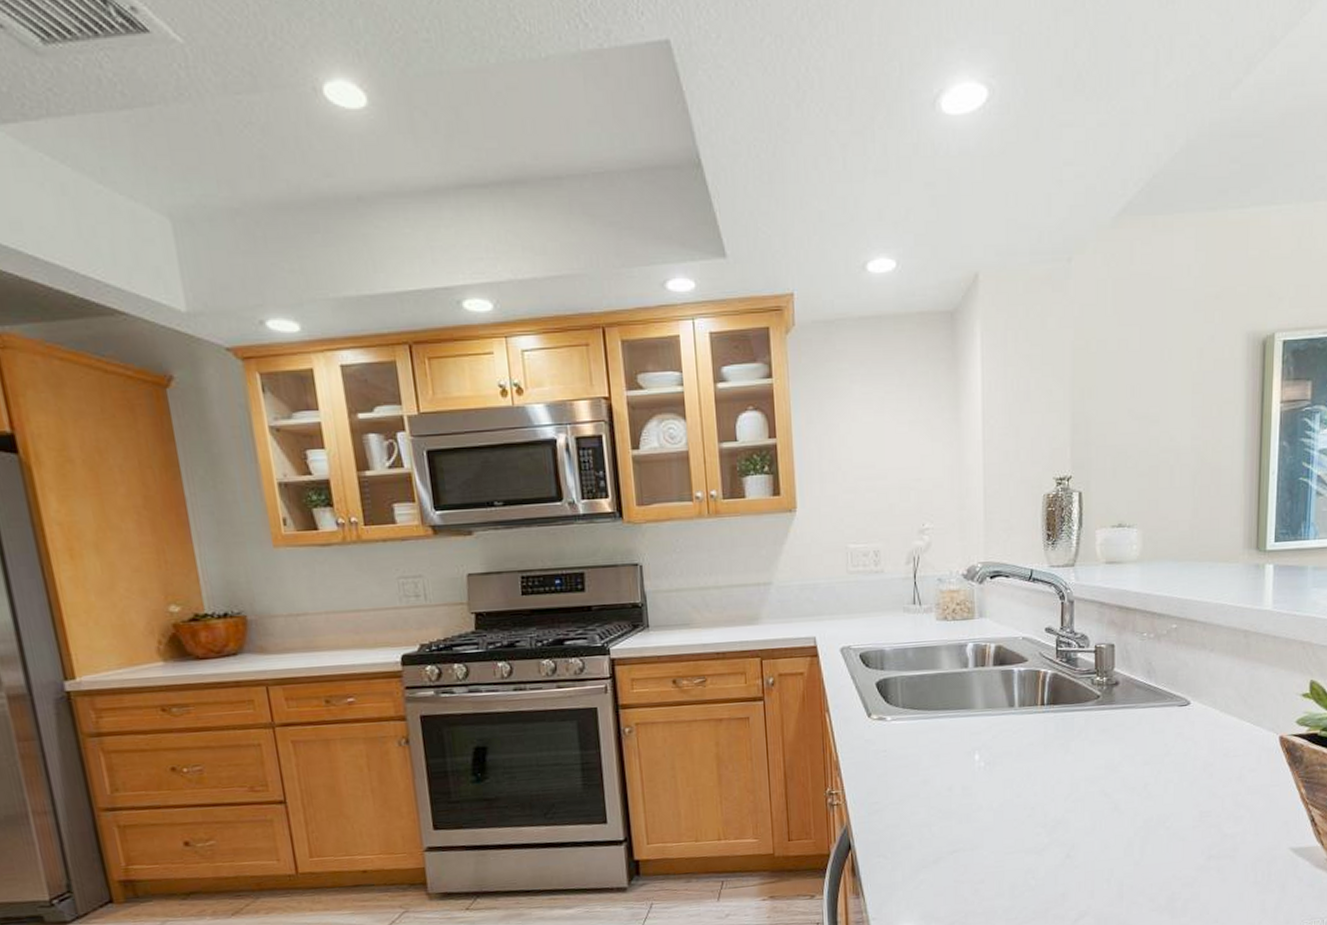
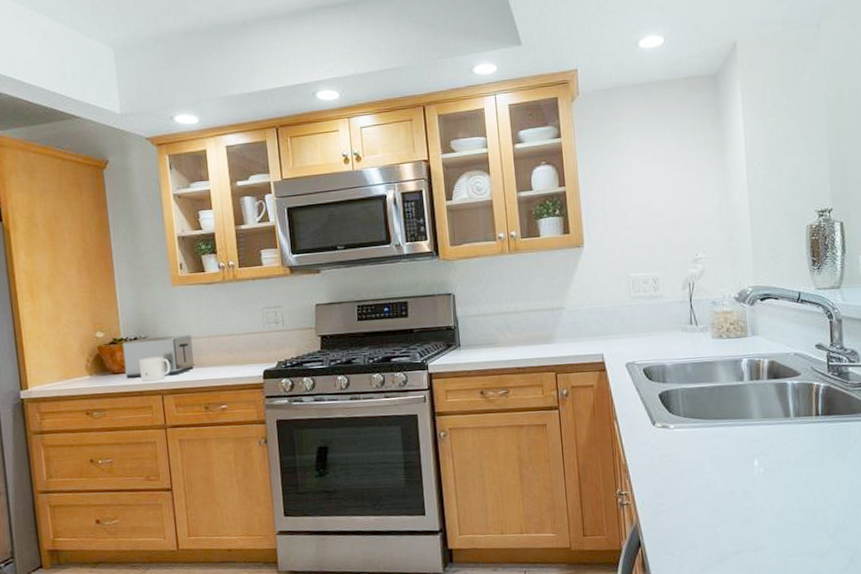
toaster: none [206,610,309,666] -> present [121,335,194,379]
mug: none [231,637,277,670] -> present [138,356,171,383]

